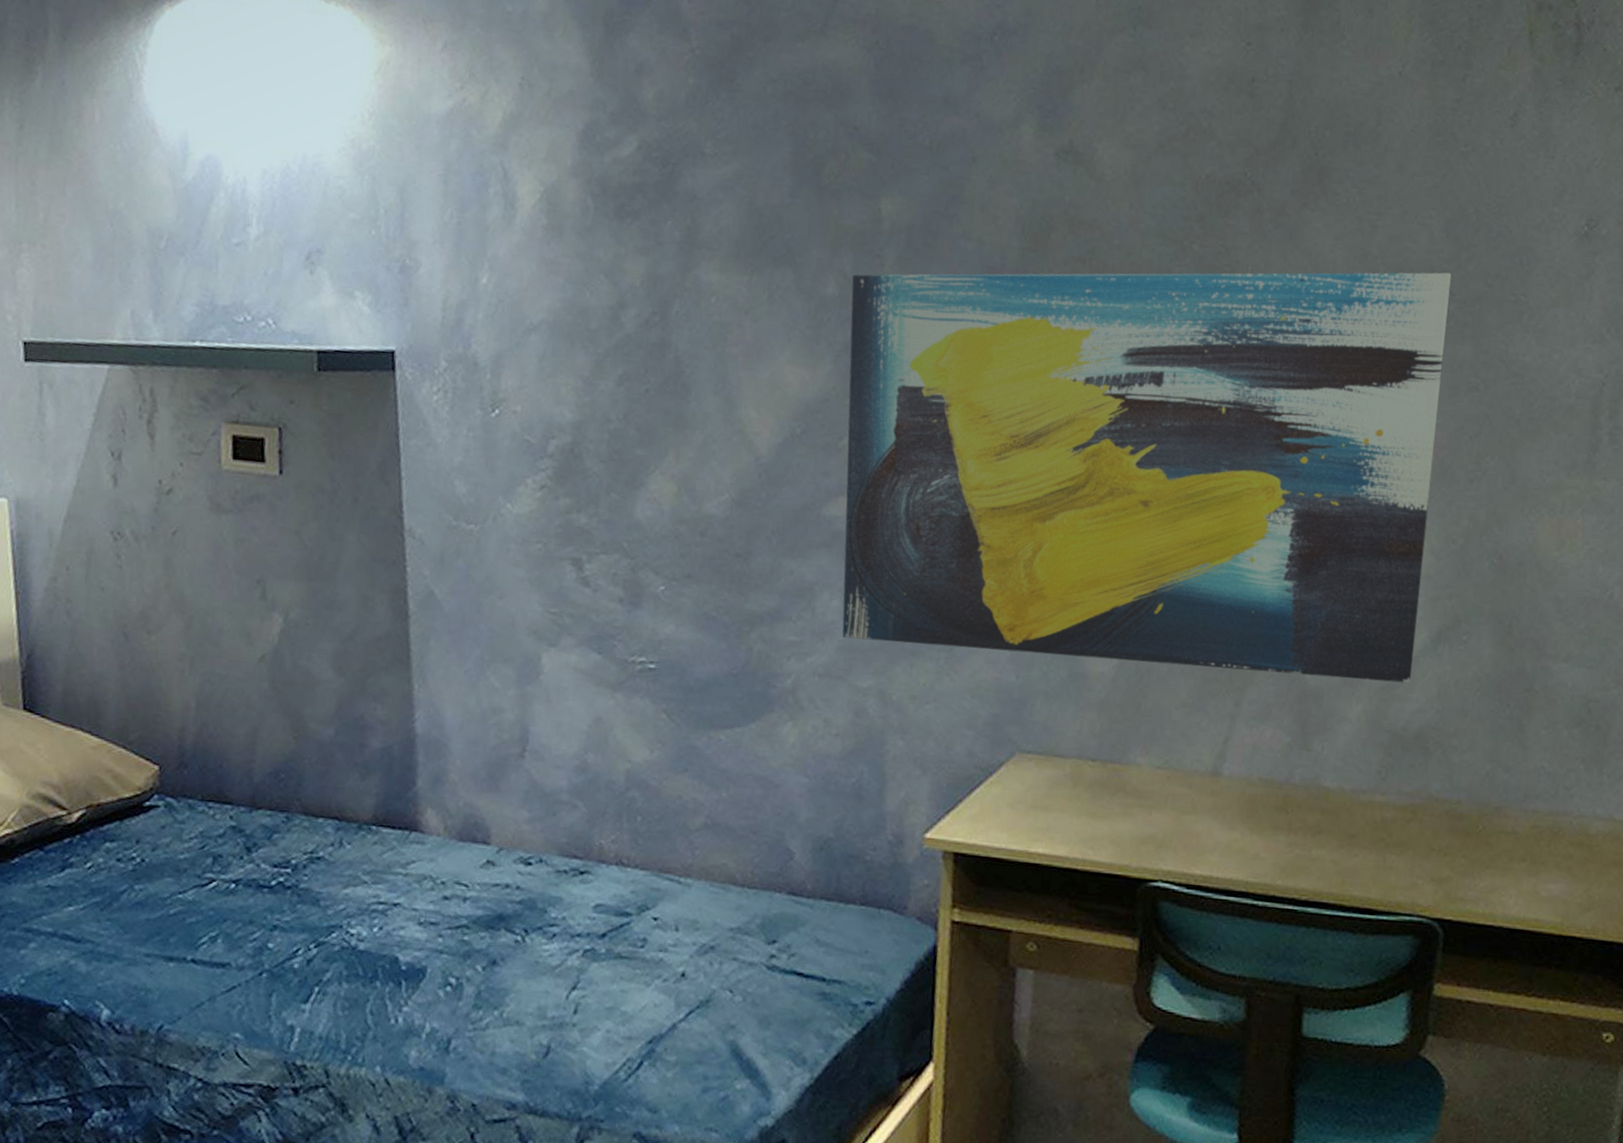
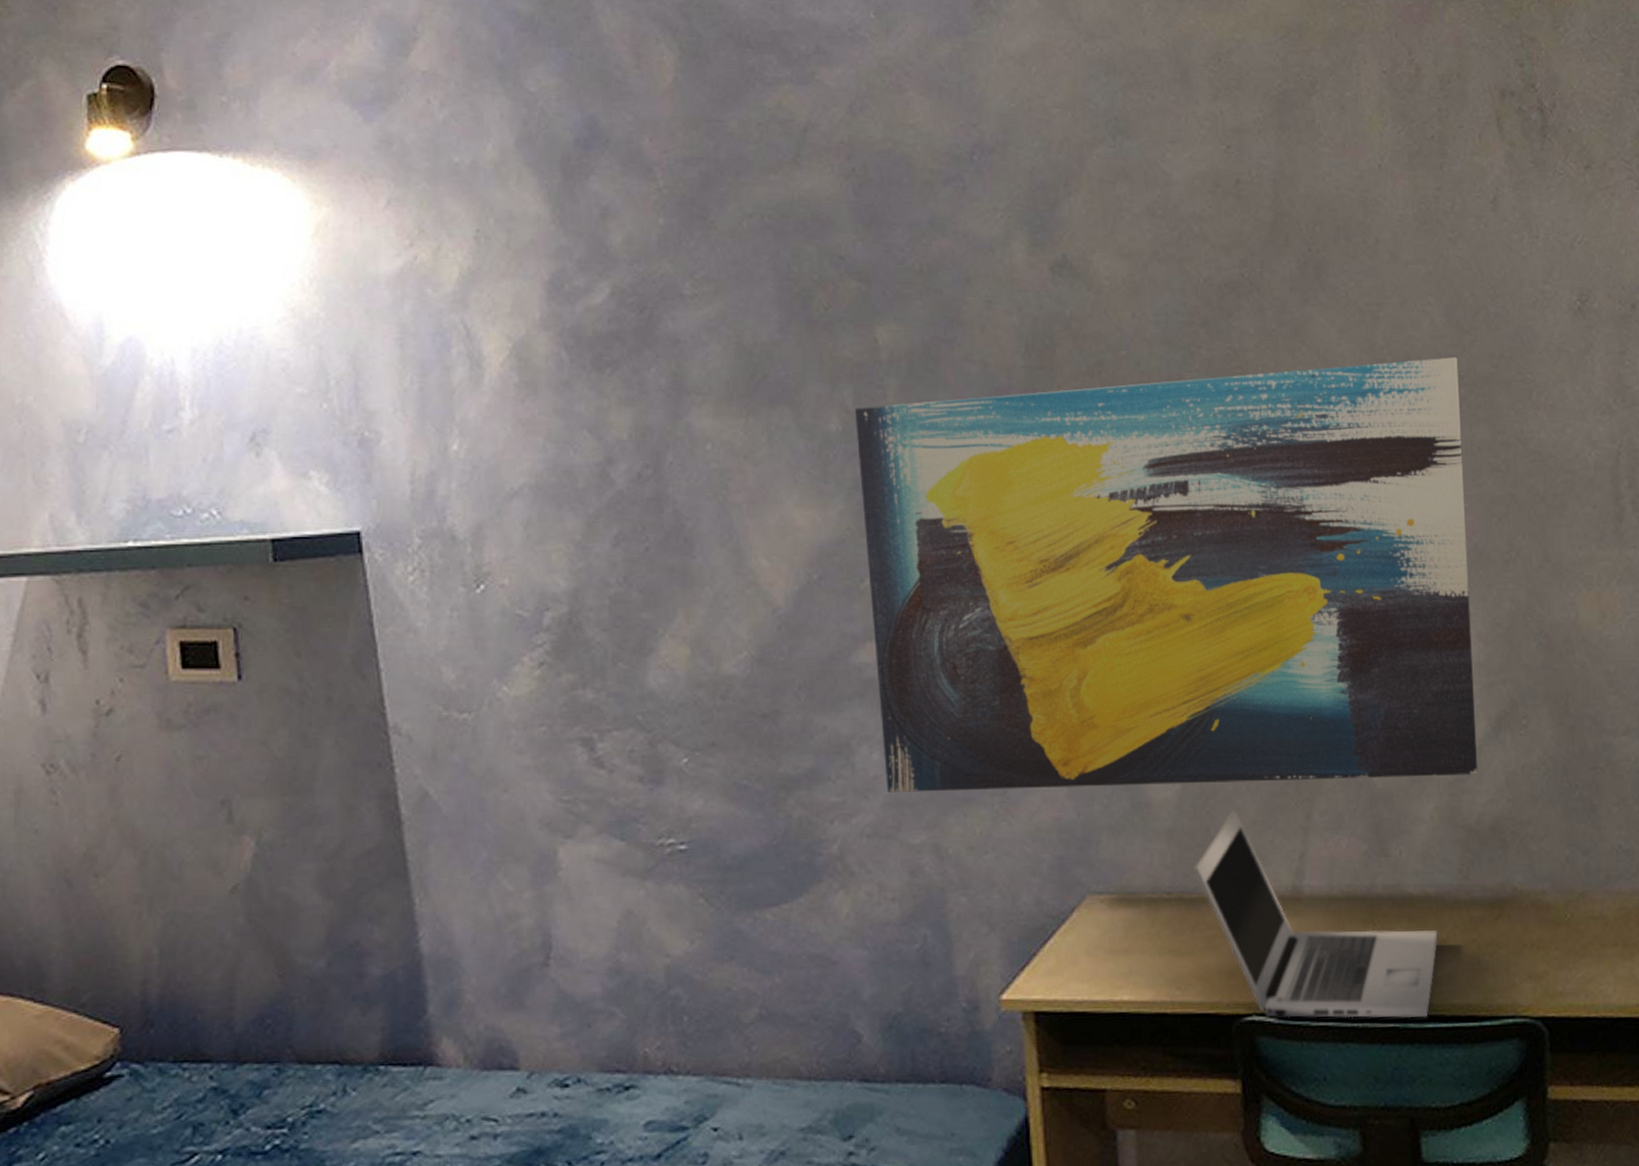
laptop: none [1120,690,1349,905] -> present [1194,810,1438,1019]

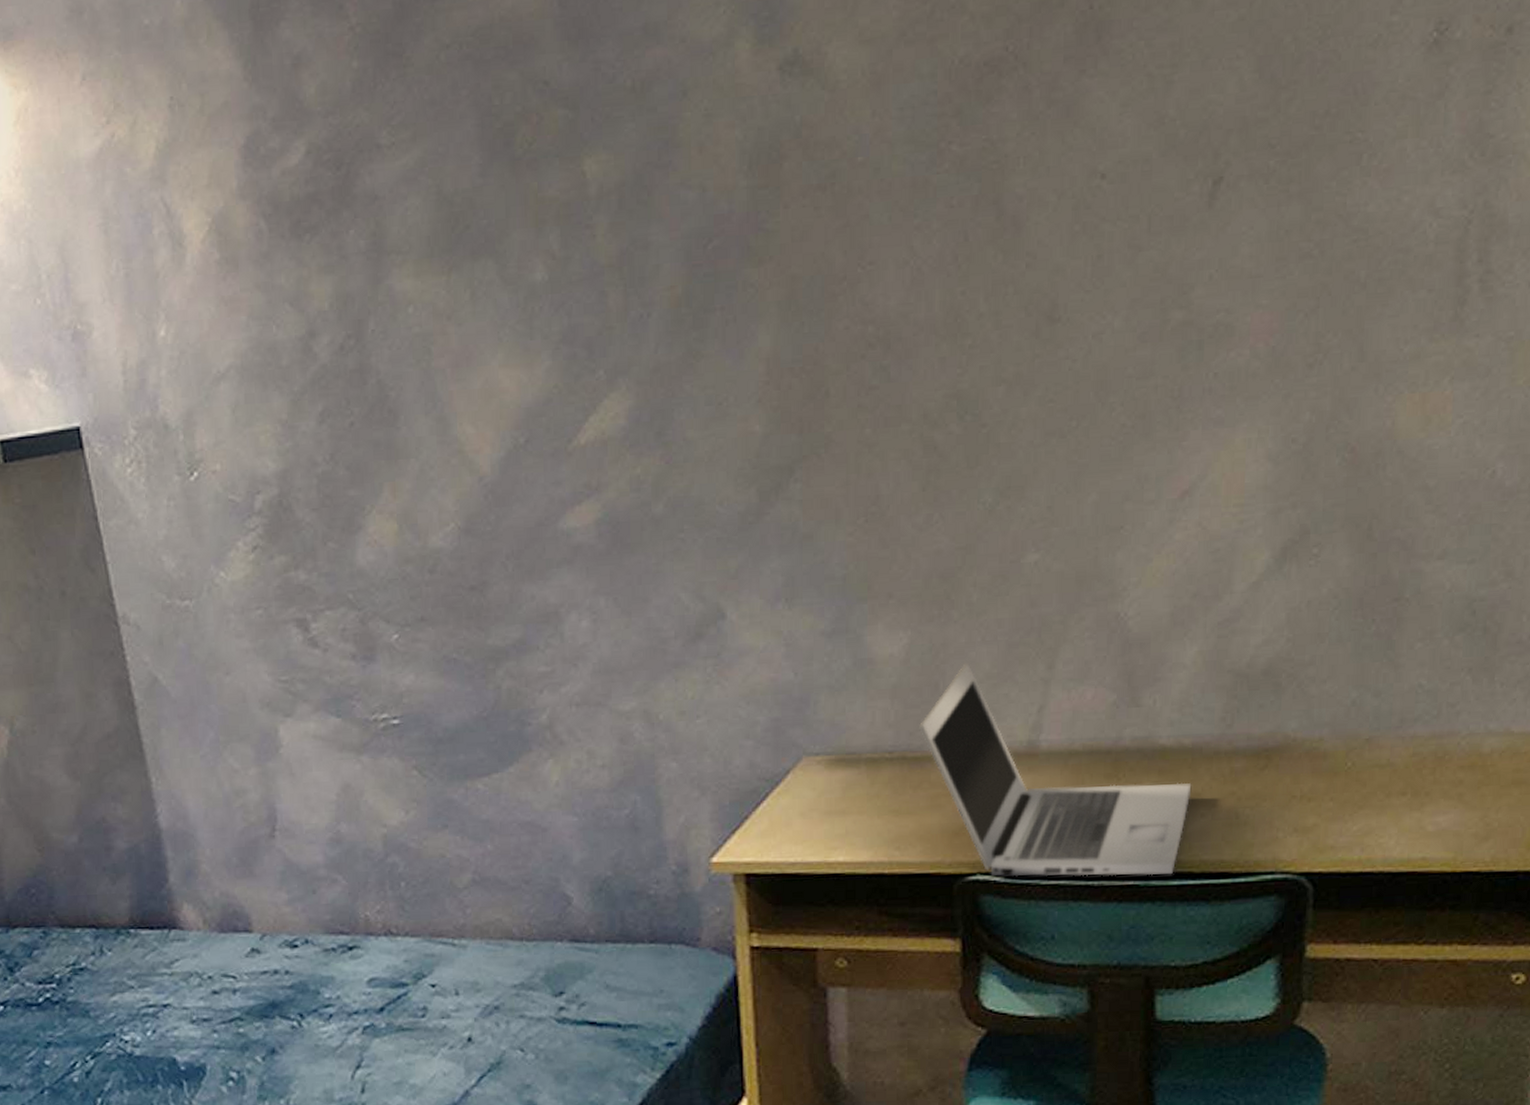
wall art: present [854,357,1477,792] -> none [561,121,1269,660]

